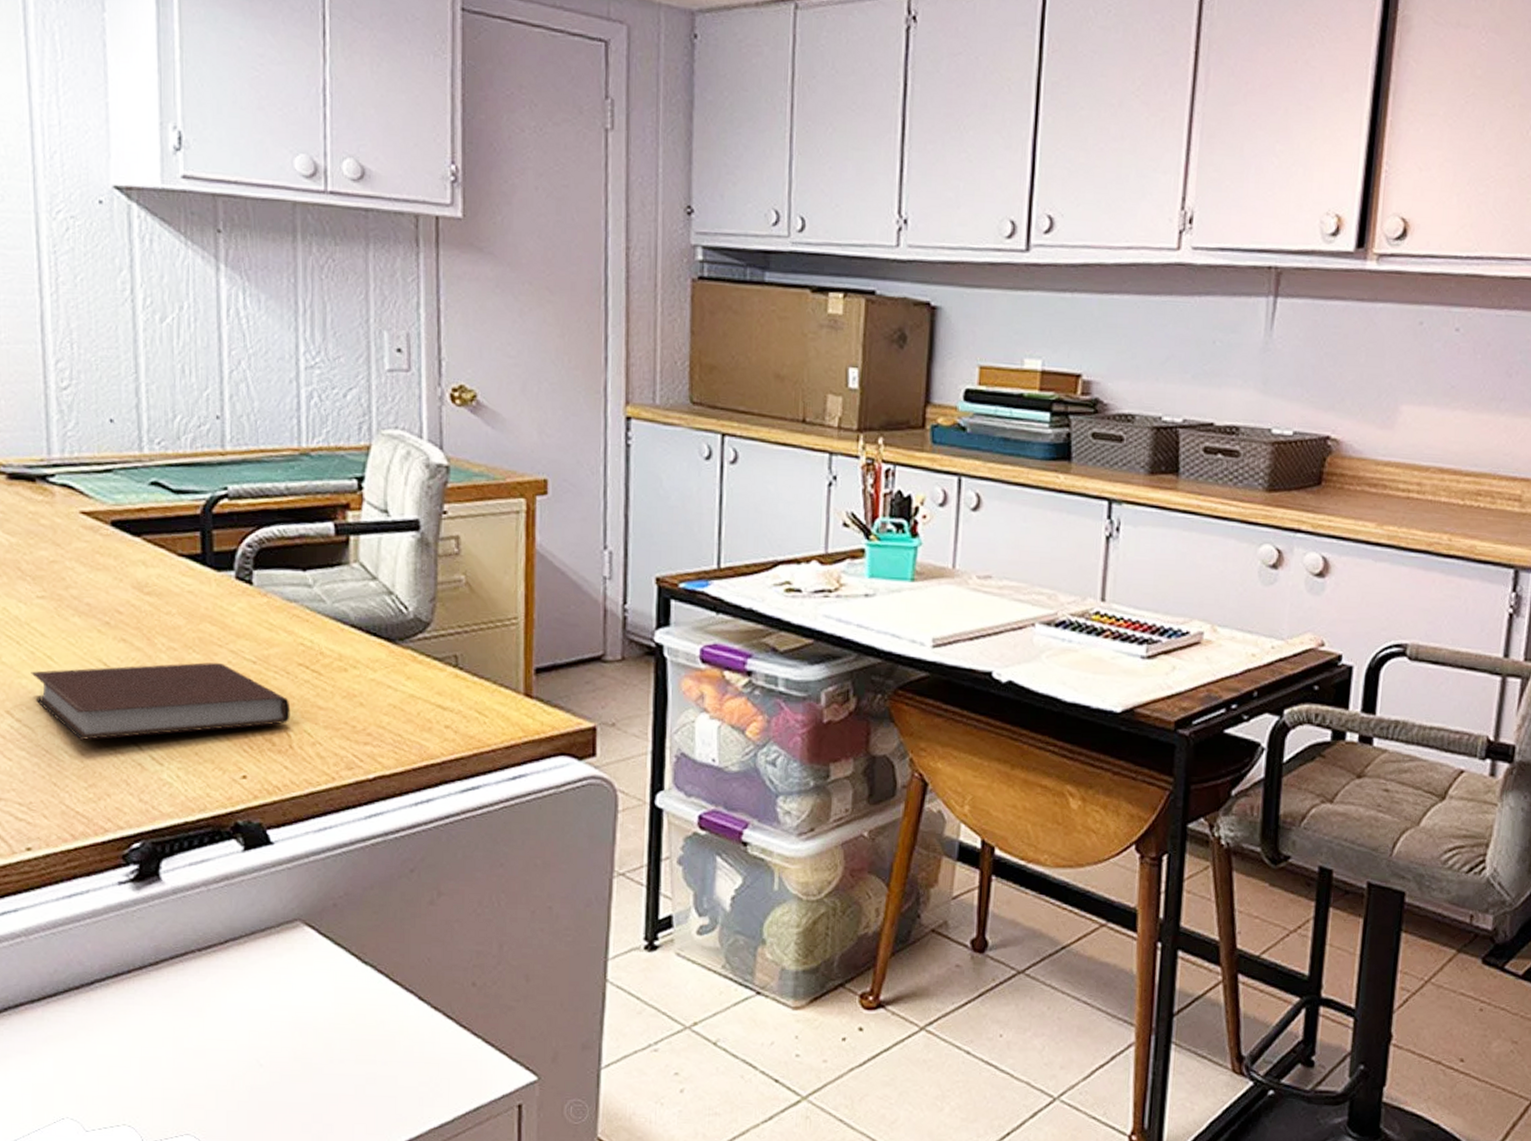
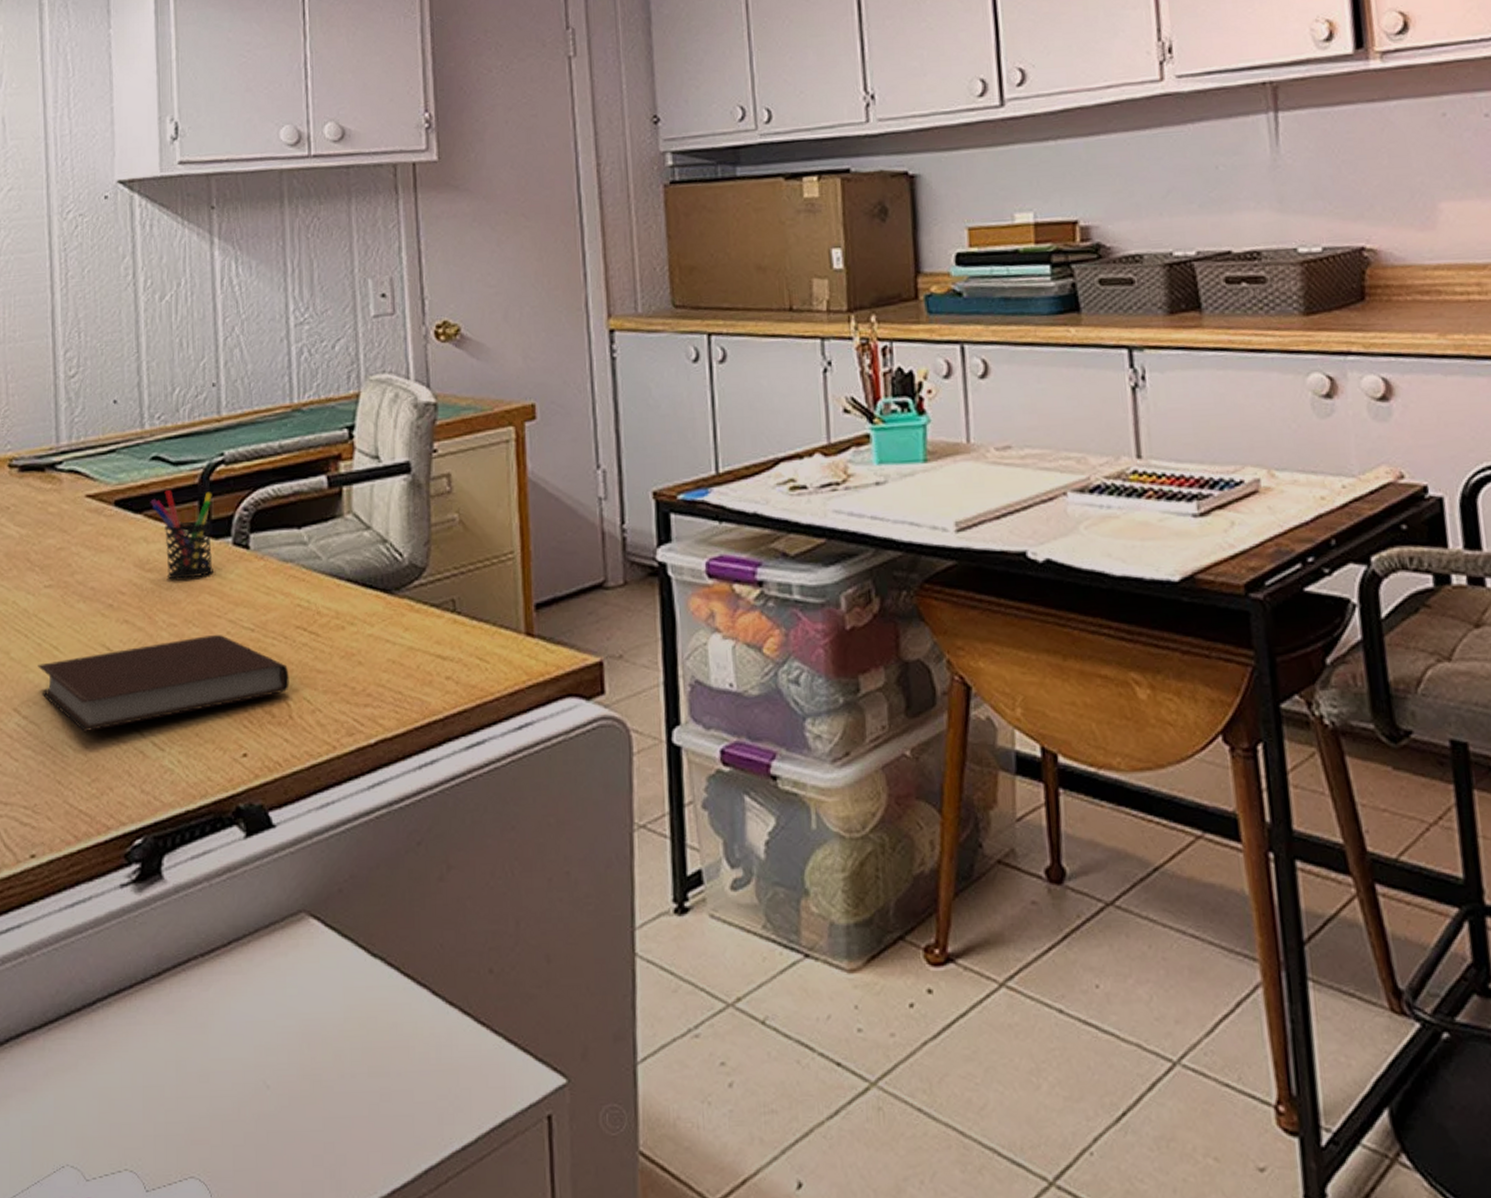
pen holder: none [149,517,215,606] -> present [150,490,213,580]

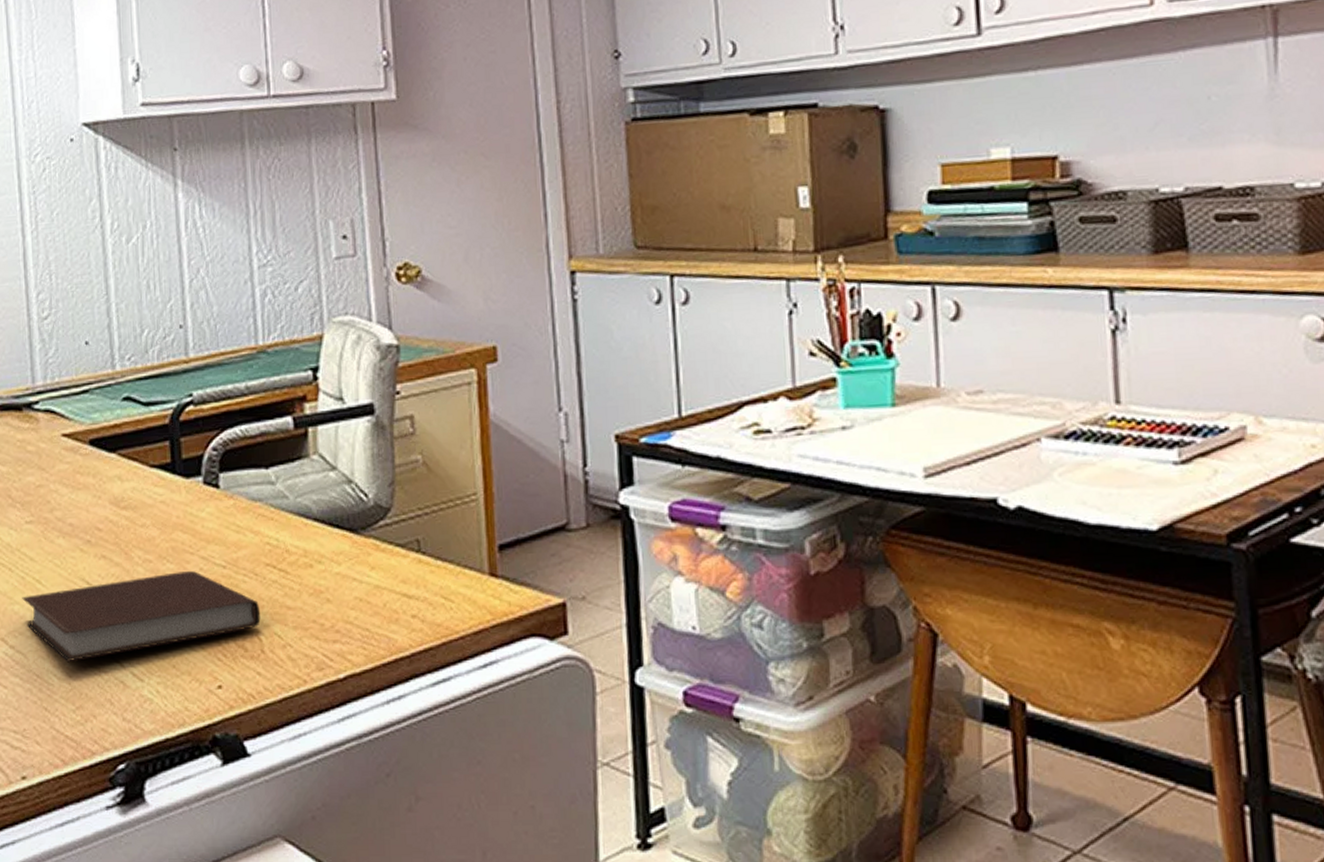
pen holder: present [150,490,213,580] -> none [123,430,185,517]

